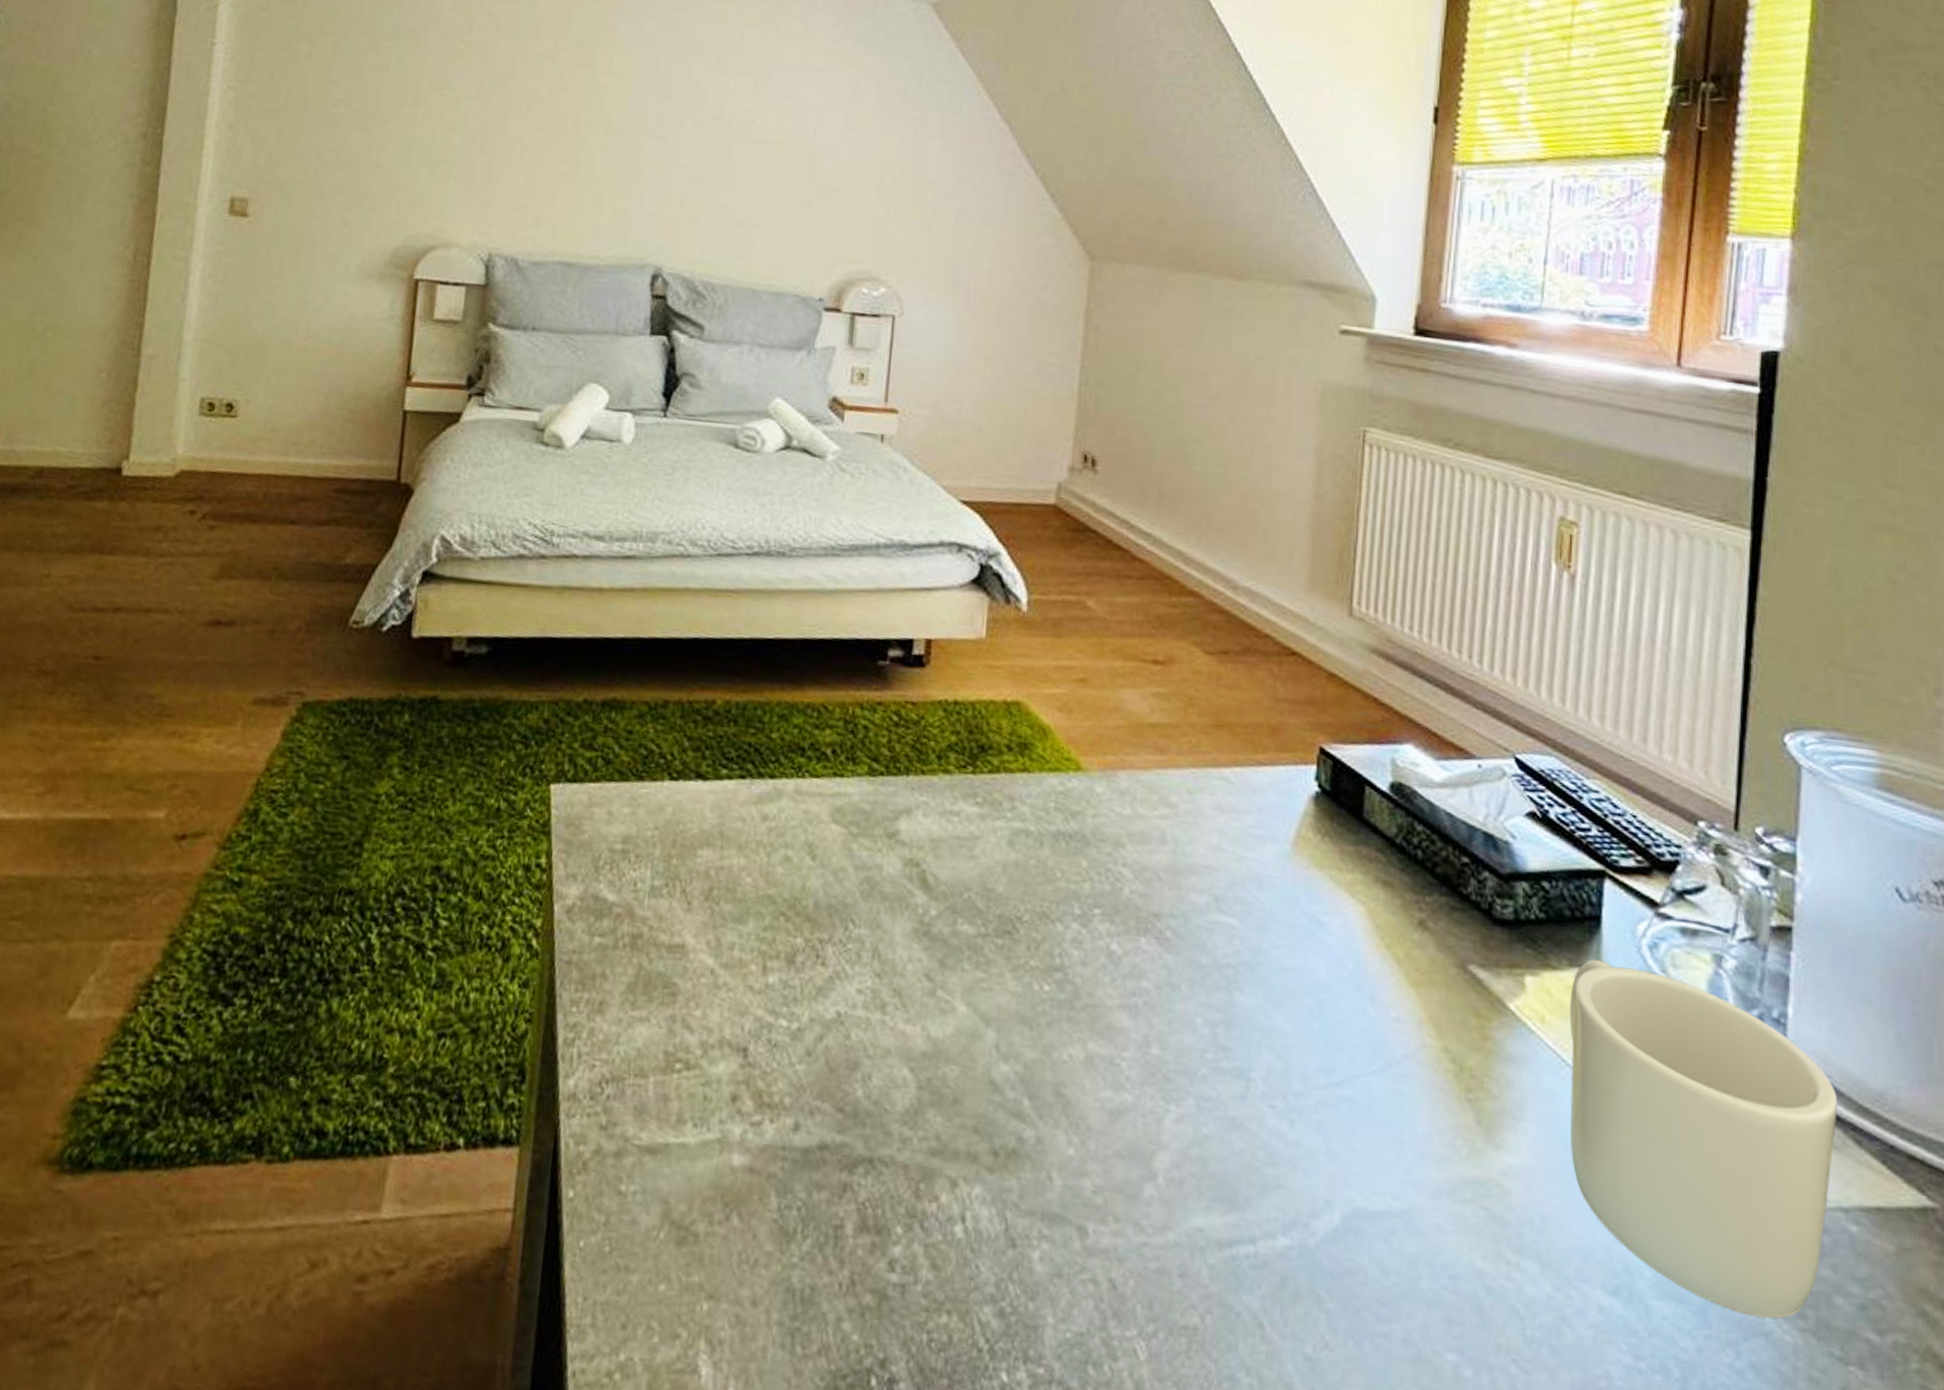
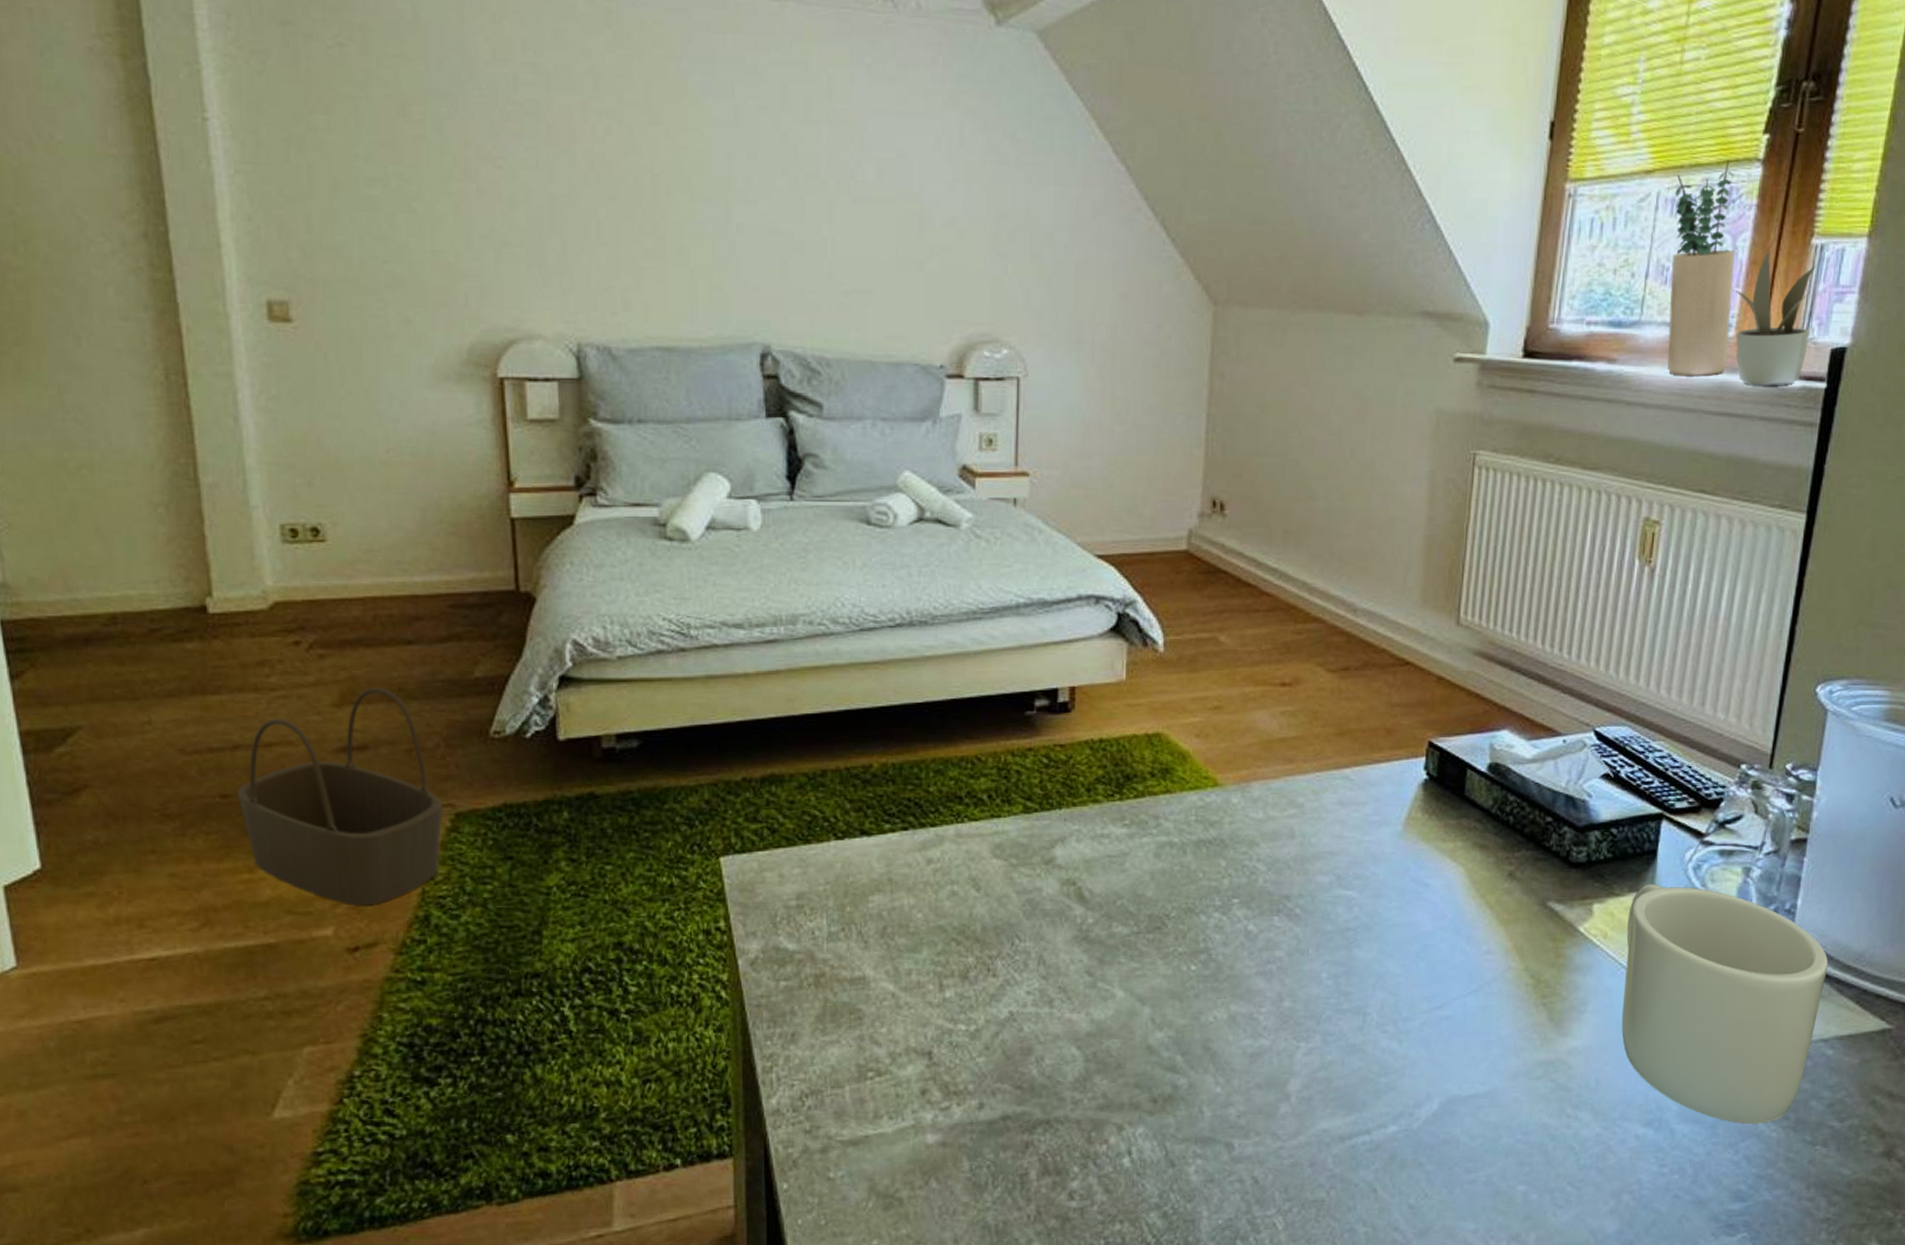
basket: none [108,563,293,791] -> present [237,687,443,906]
vase: none [1571,153,1643,370] -> present [1667,160,1735,376]
potted plant: none [1642,240,1735,387] -> present [1732,245,1817,386]

